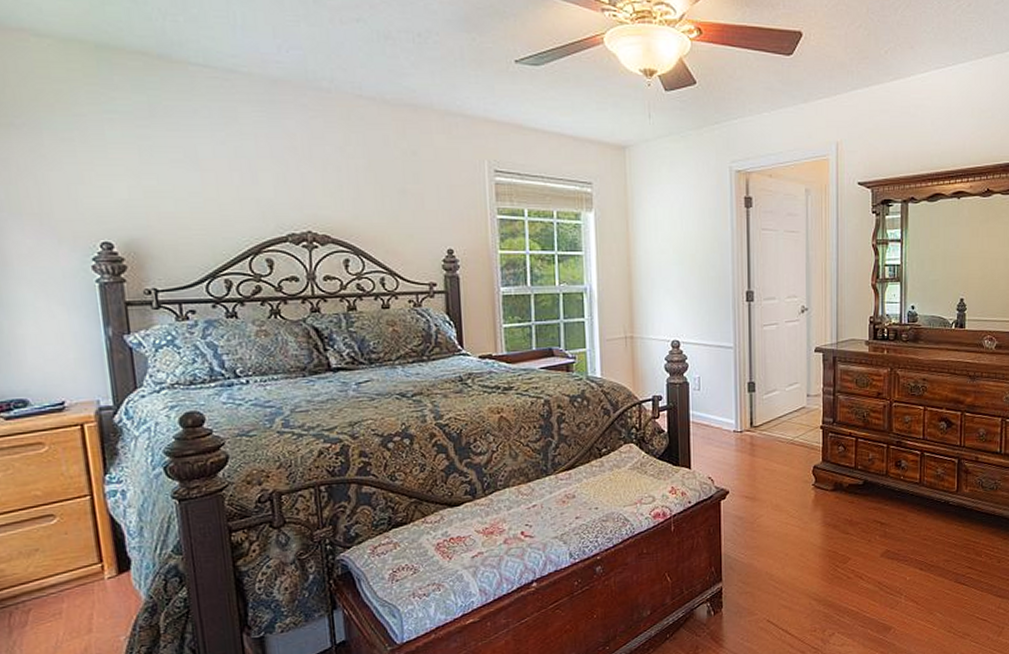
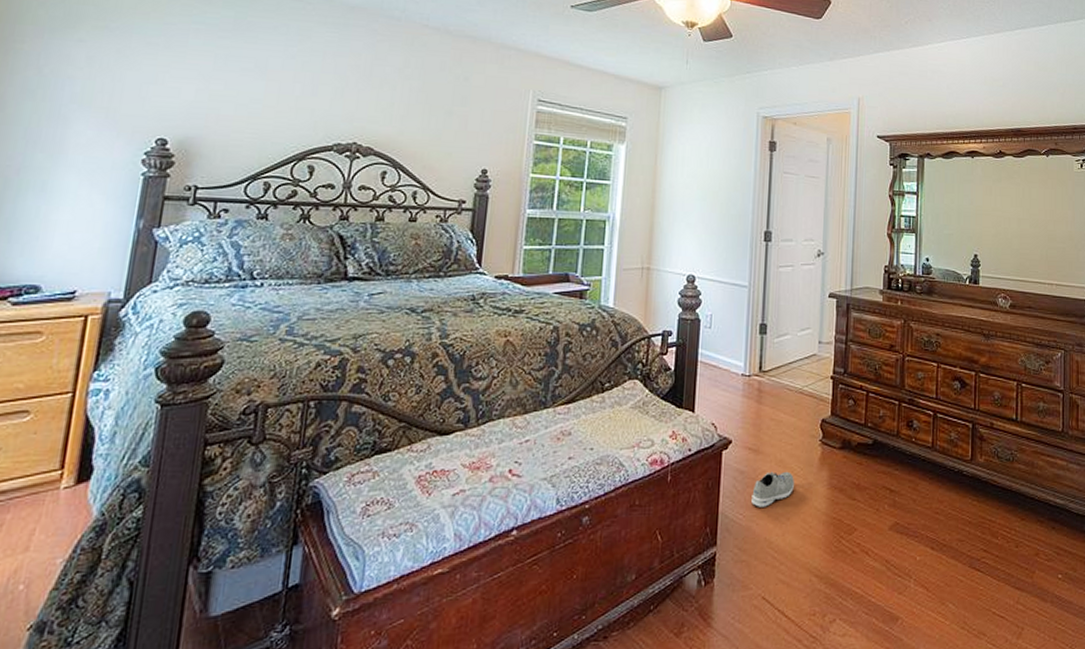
sneaker: none [751,514,790,547] -> present [751,471,794,507]

